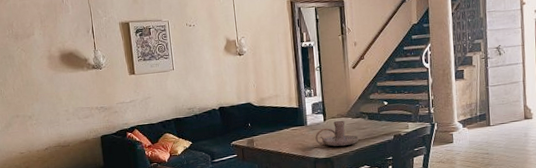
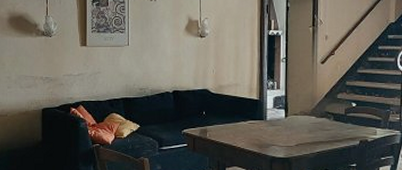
candle holder: present [315,120,360,147] -> none [274,118,322,147]

